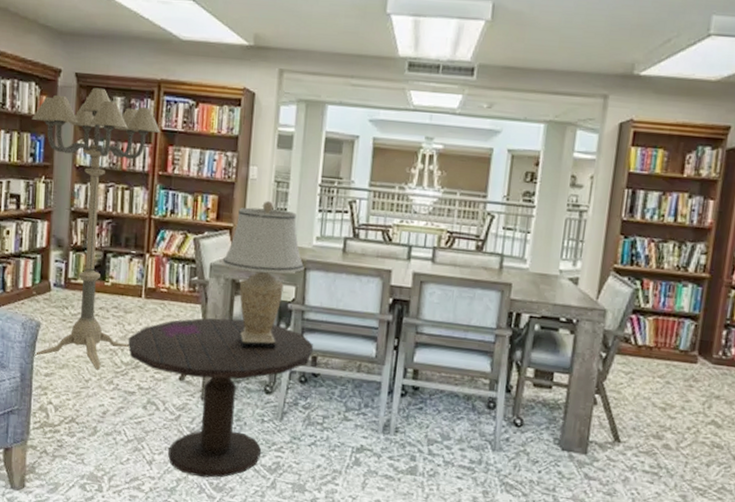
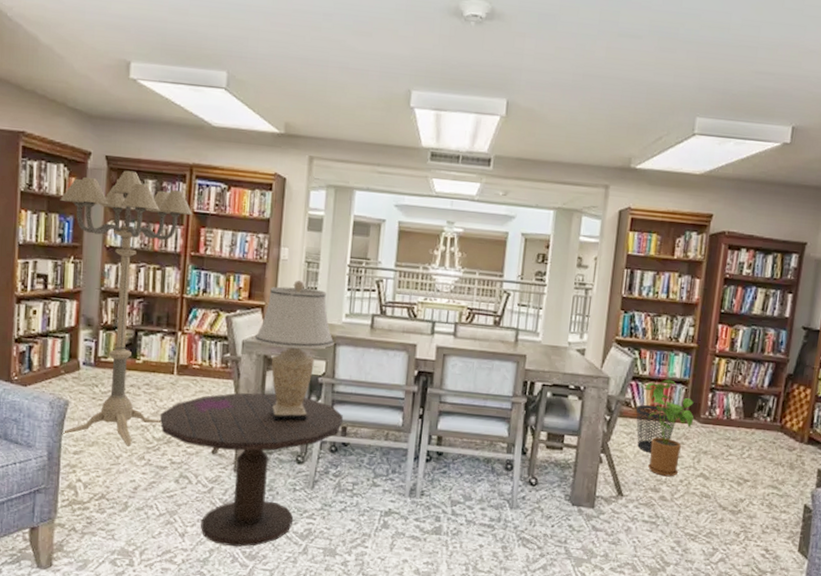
wastebasket: none [636,341,685,395] -> present [636,404,677,453]
house plant: none [645,313,705,424] -> present [643,379,694,477]

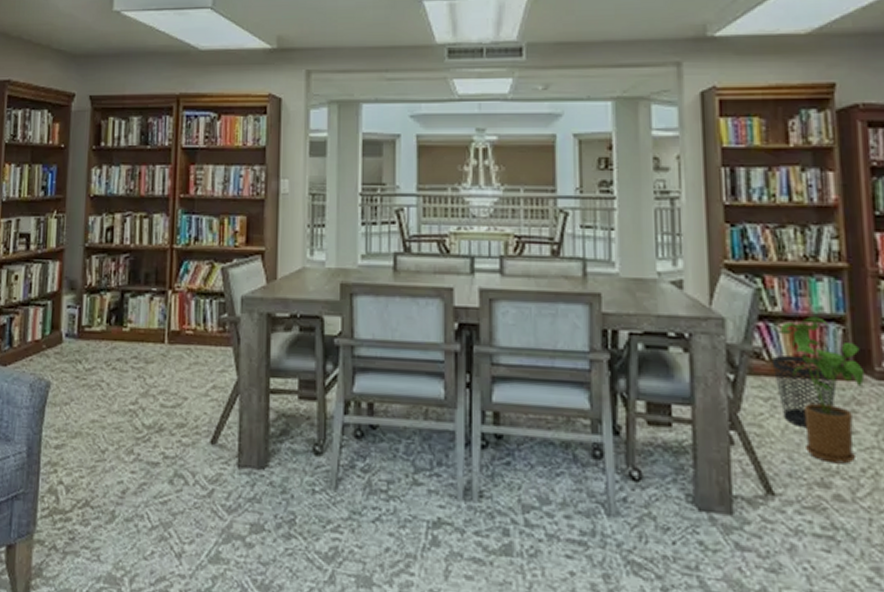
floor lamp: present [60,170,193,446] -> none [43,109,181,437]
side table: present [159,392,344,547] -> none [149,362,369,573]
table lamp: present [254,280,335,422] -> none [255,218,350,399]

